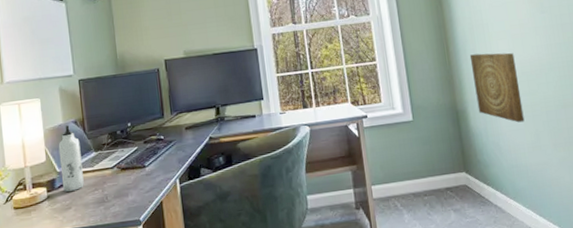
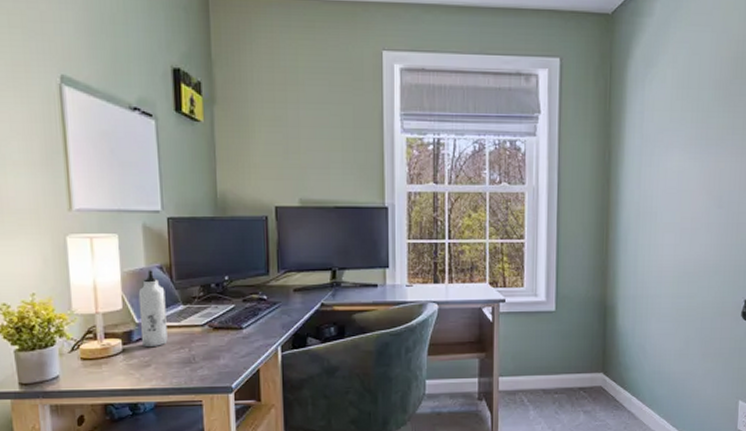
wall art: present [469,52,525,123] -> none [629,245,679,327]

